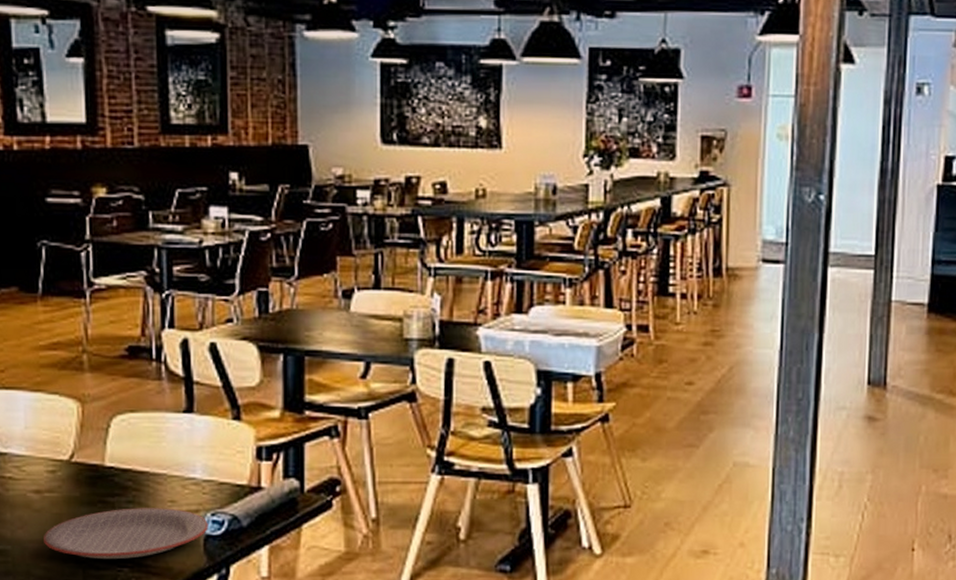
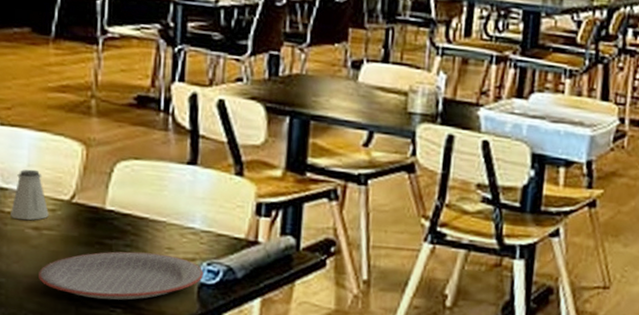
saltshaker: none [11,431,49,484] -> present [11,169,49,220]

